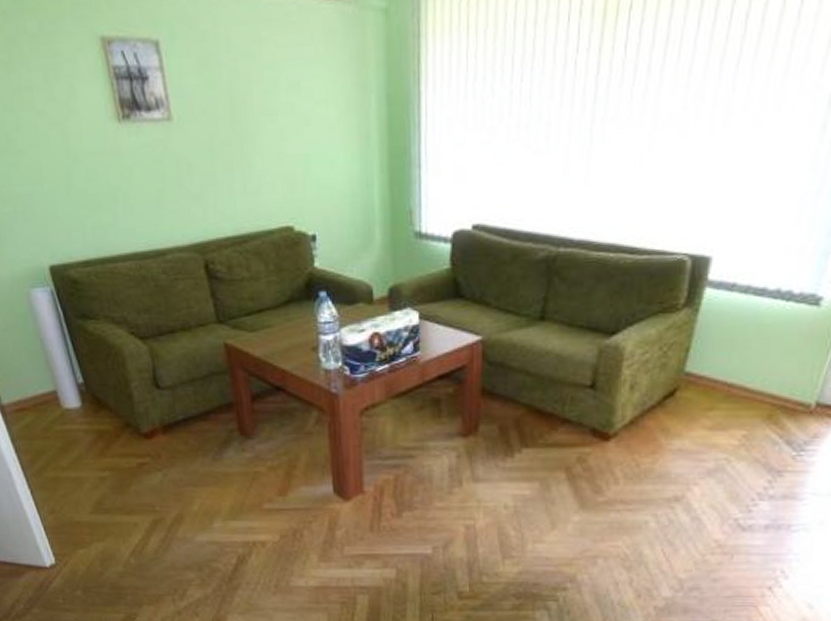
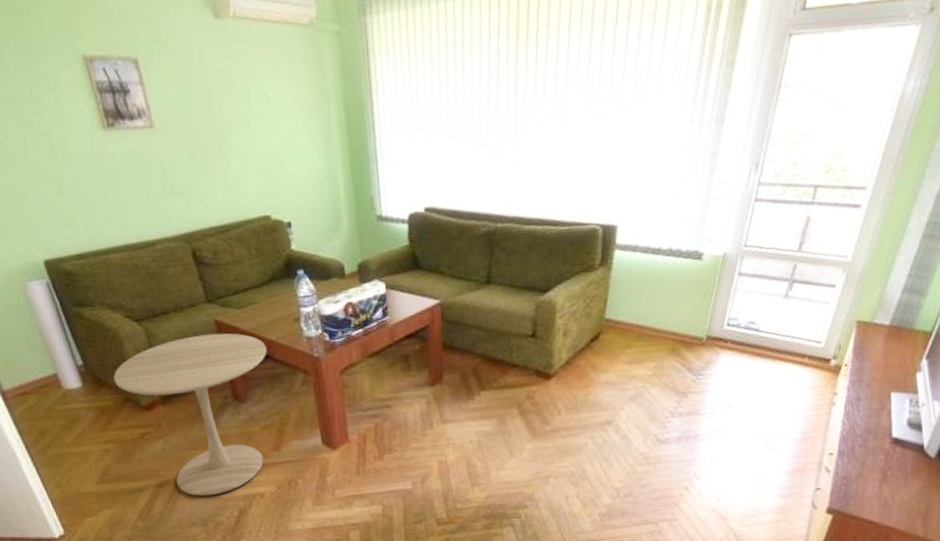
side table: none [113,358,279,539] -> present [113,333,267,497]

